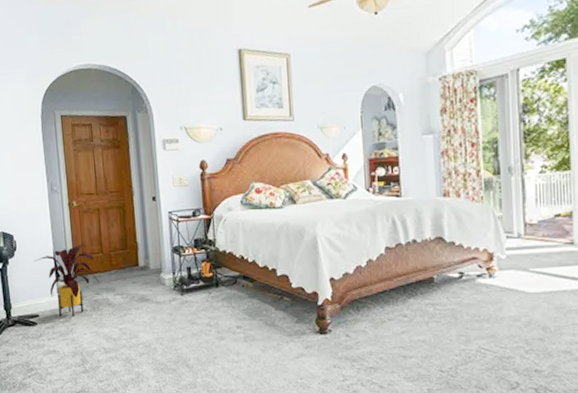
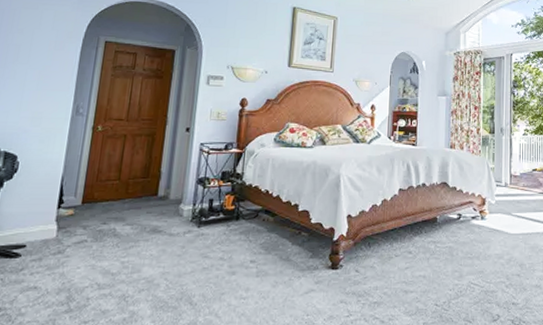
house plant: present [34,244,100,317] -> none [36,170,110,248]

